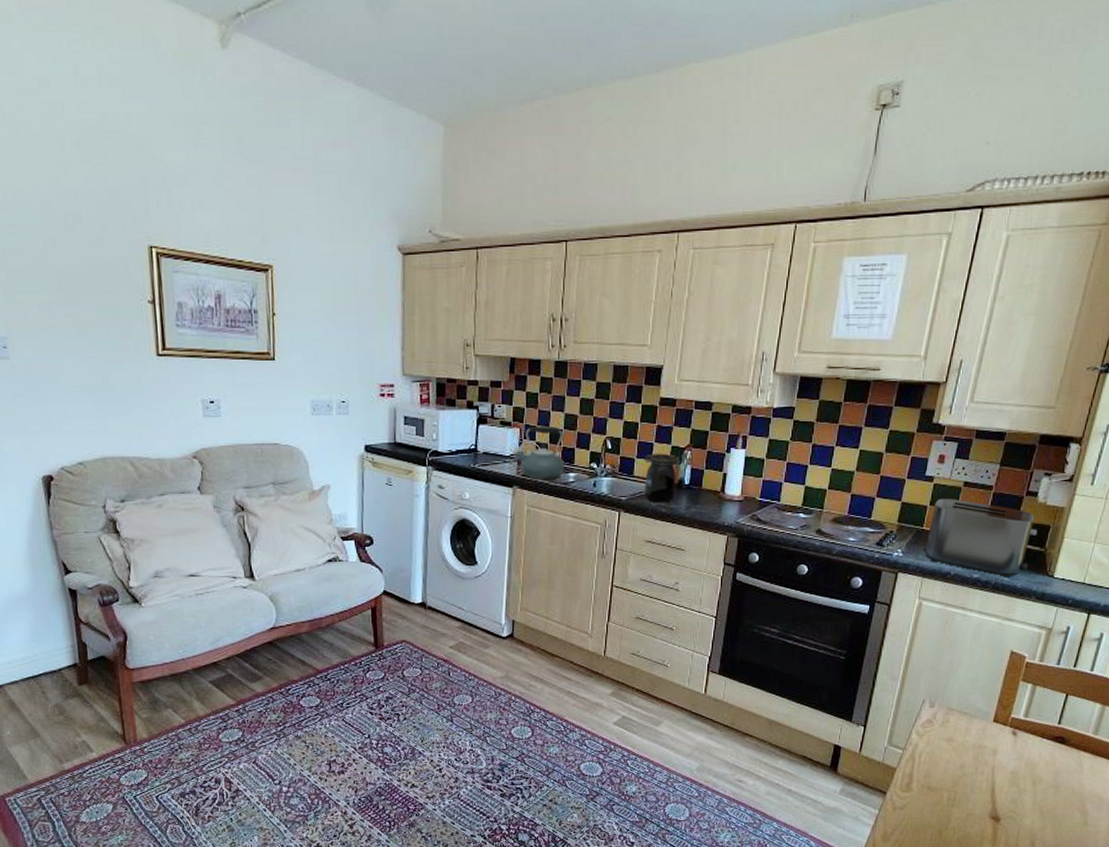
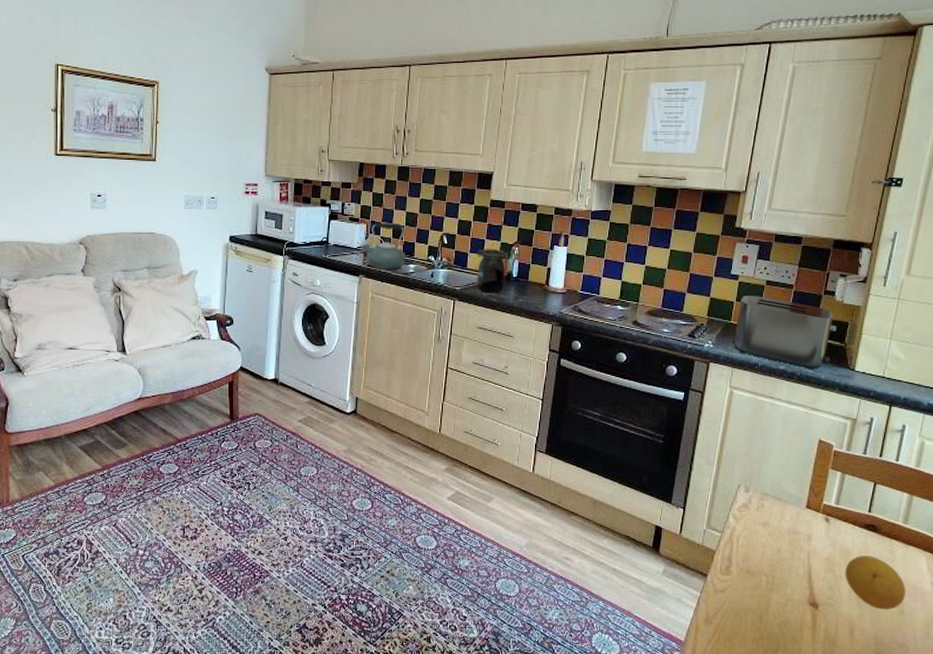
fruit: none [1029,768,1091,821] -> present [845,556,905,610]

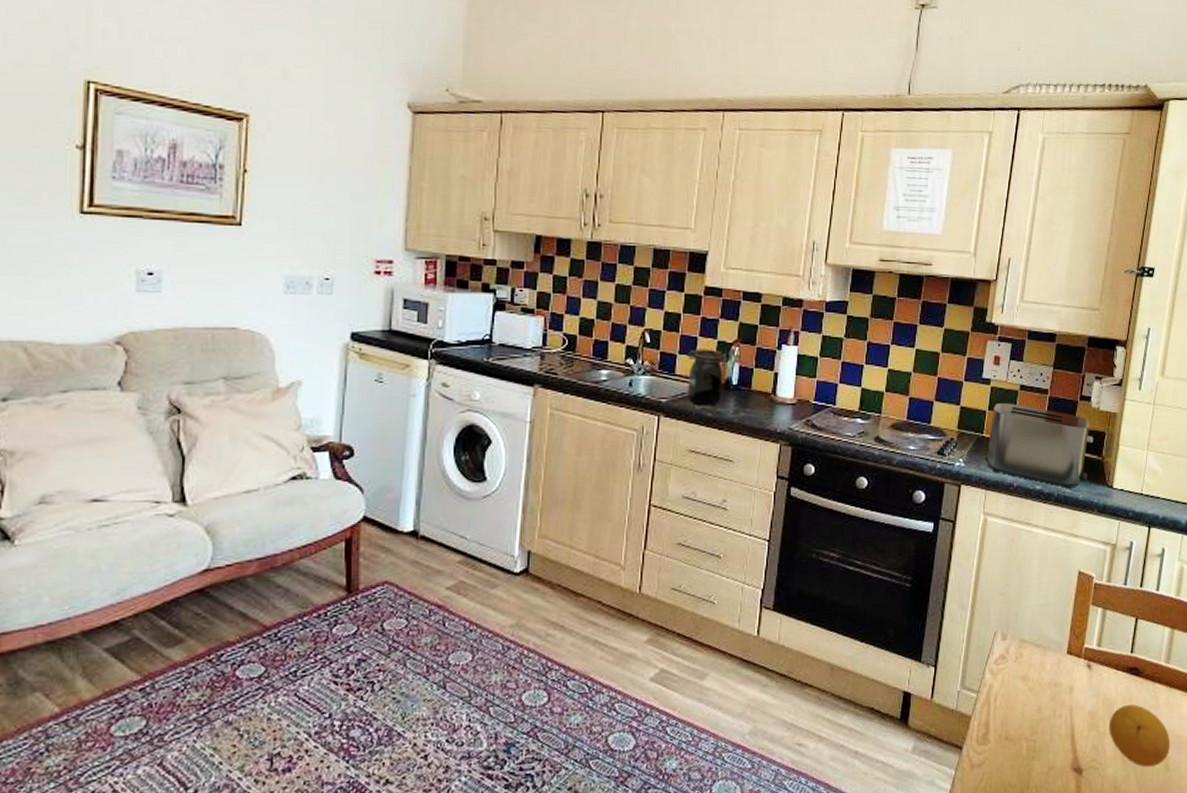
kettle: present [359,222,405,271] -> none [534,314,596,378]

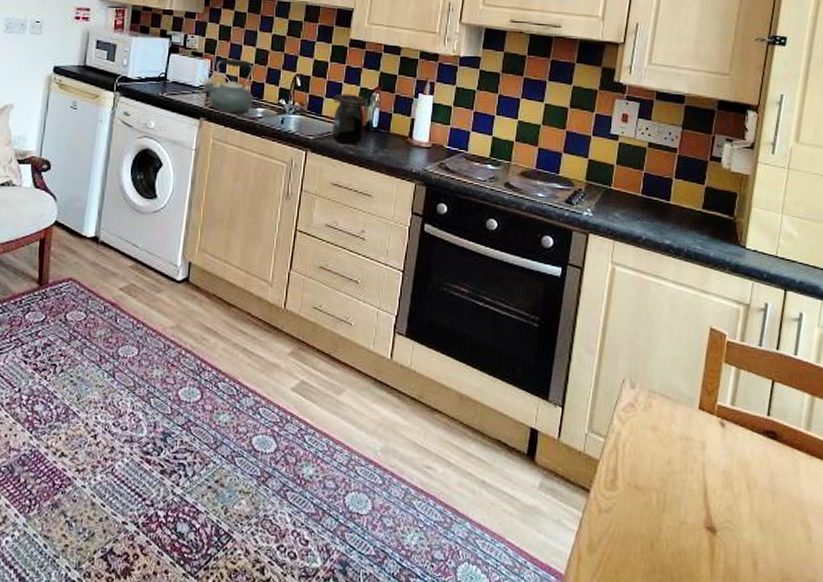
kettle: none [534,314,596,378] -> present [201,58,253,114]
toaster: present [984,403,1094,489] -> none [613,158,725,246]
fruit: present [1109,704,1170,767] -> none [744,469,812,536]

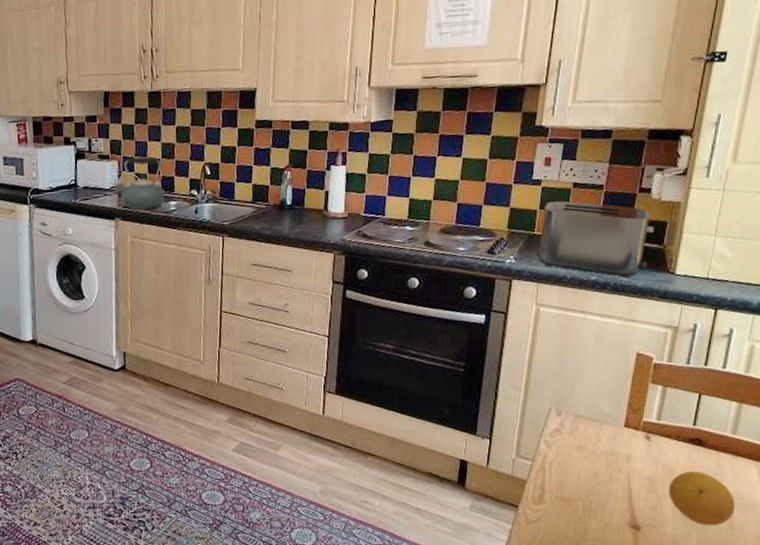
jar: present [332,93,369,145] -> none [245,175,281,226]
toaster: none [613,158,725,246] -> present [536,201,654,278]
fruit: none [744,469,812,536] -> present [668,471,735,526]

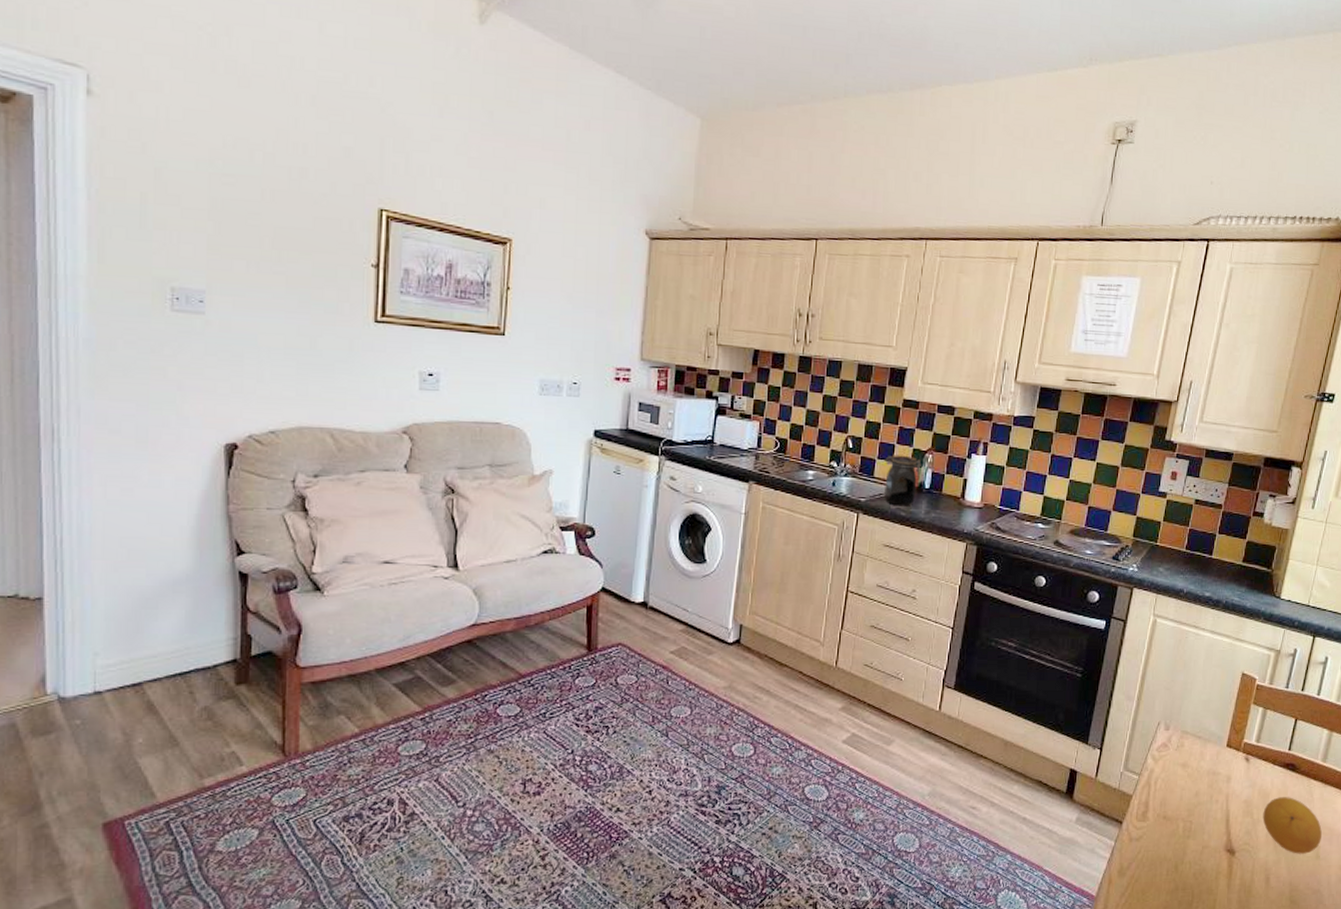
kettle: present [112,156,165,211] -> none [750,420,804,477]
jar: none [245,175,281,226] -> present [884,455,922,507]
toaster: present [536,201,654,278] -> none [1157,515,1264,597]

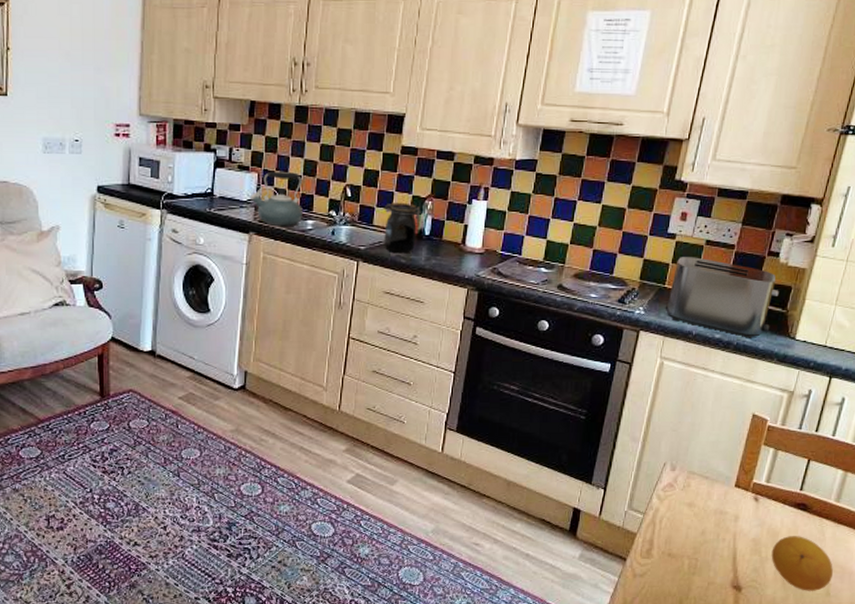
kettle: none [750,420,804,477] -> present [249,171,303,227]
toaster: none [1157,515,1264,597] -> present [665,257,779,338]

